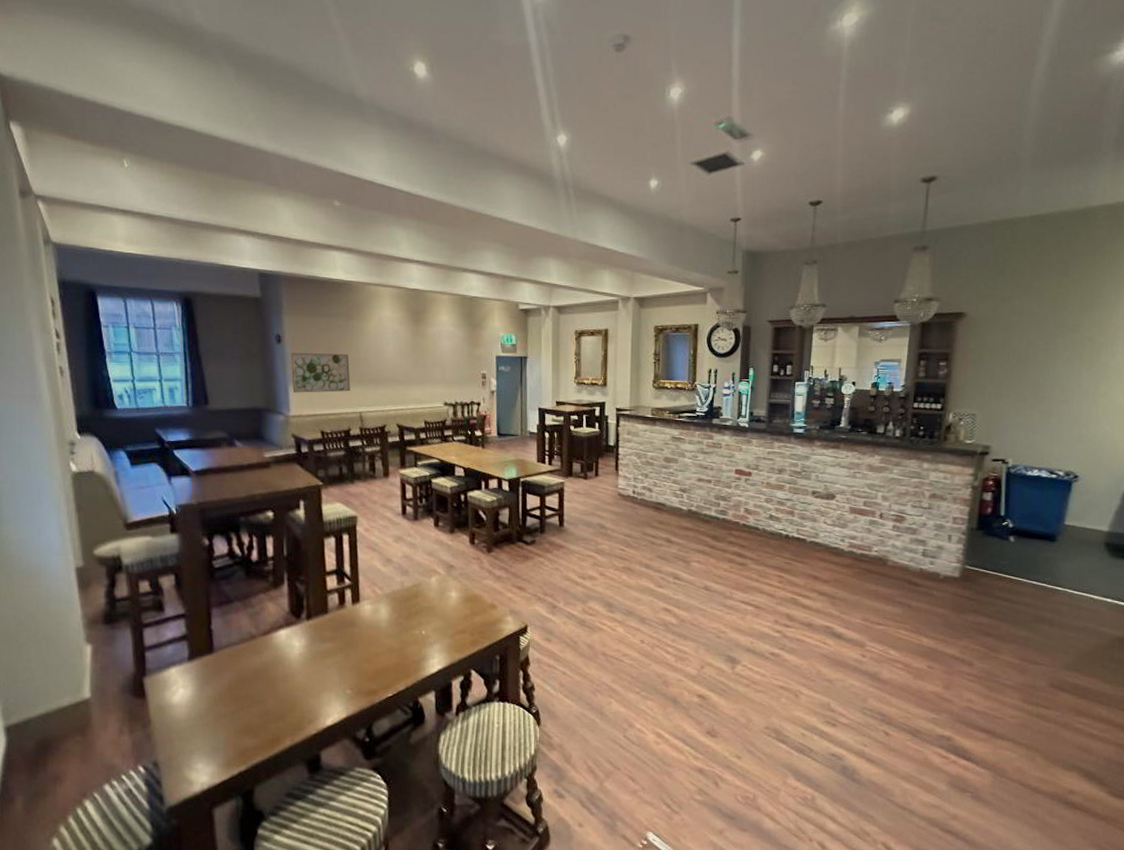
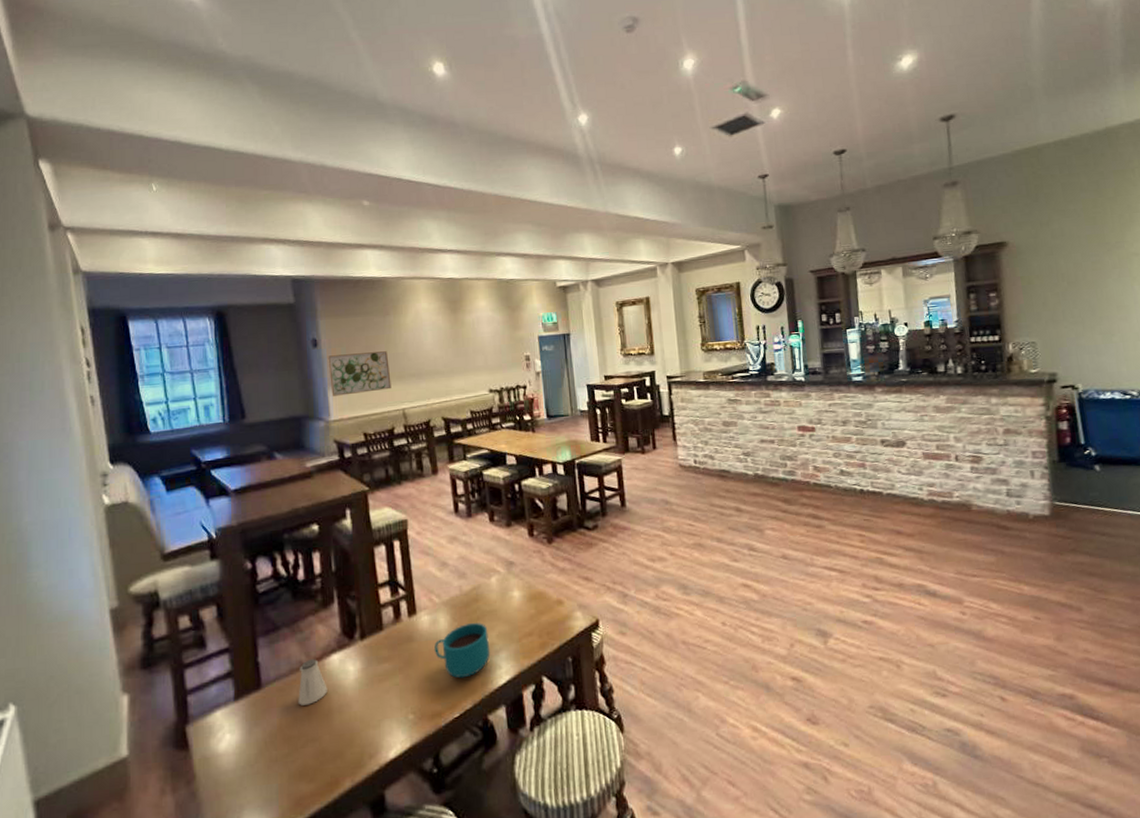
saltshaker: none [246,632,274,671] -> present [298,659,328,706]
cup: none [373,615,426,663] -> present [433,622,491,679]

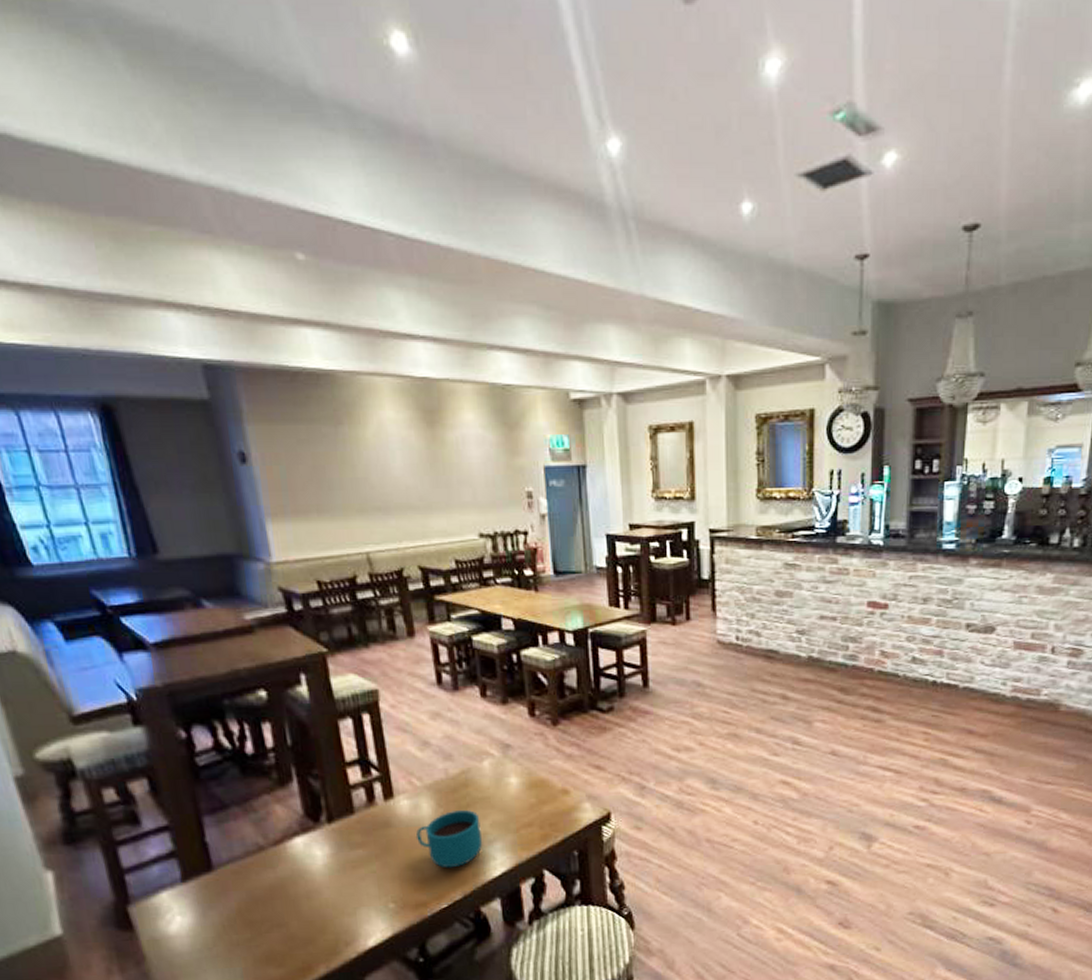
saltshaker: present [298,659,328,706] -> none [257,841,292,890]
wall art: present [327,351,391,396] -> none [260,474,350,531]

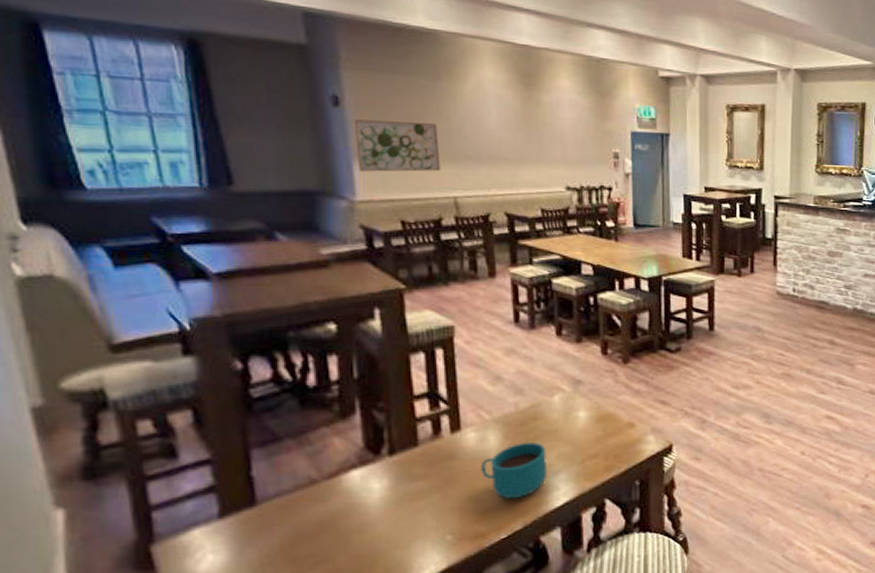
wall art: none [260,474,350,531] -> present [352,119,440,172]

